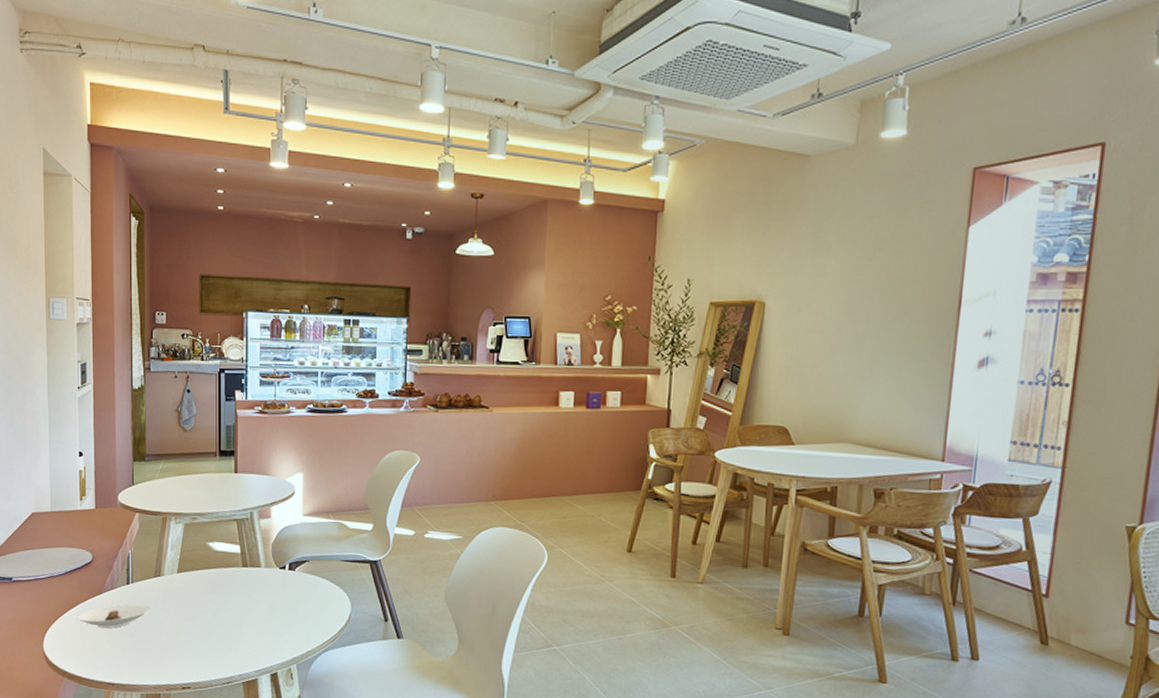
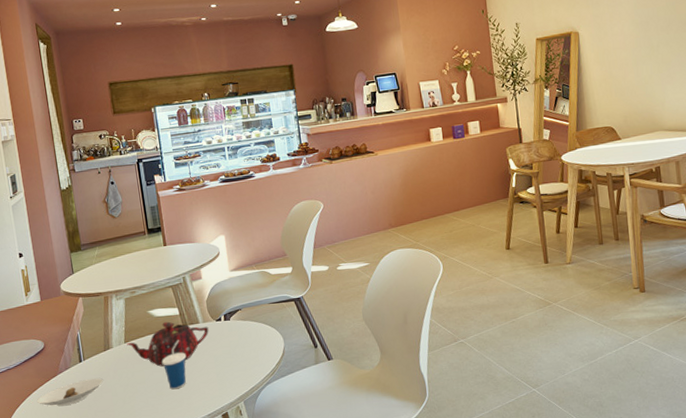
teapot: none [179,558,270,607] -> present [127,321,209,367]
cup: none [214,580,241,636] -> present [162,339,186,390]

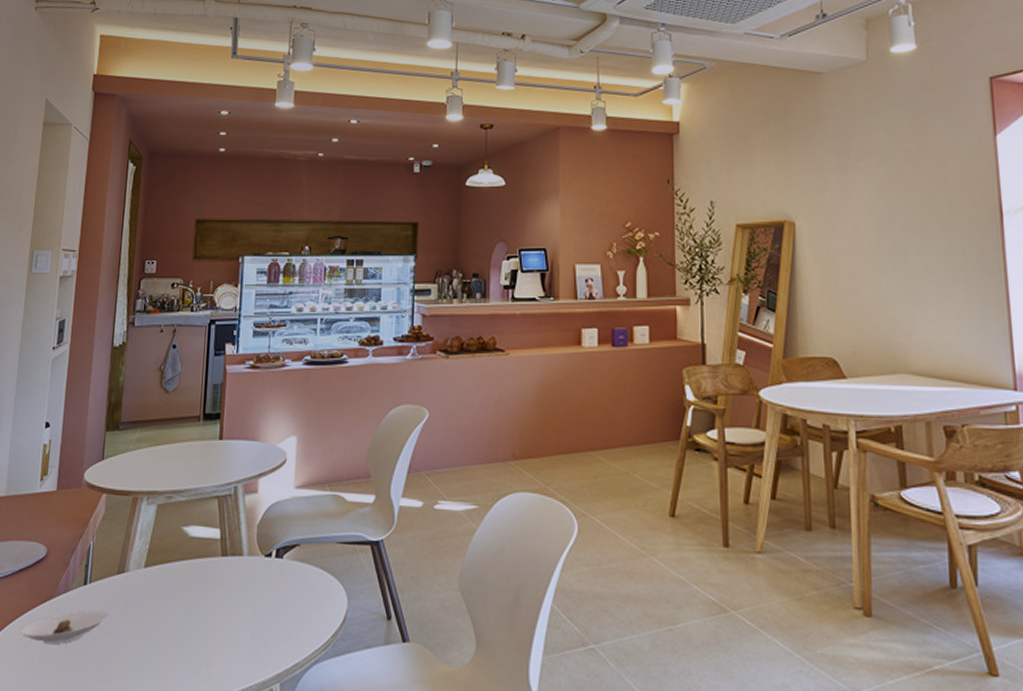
teapot: present [127,321,209,367] -> none [147,546,254,610]
cup: present [162,339,186,390] -> none [185,574,217,648]

